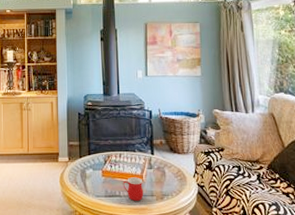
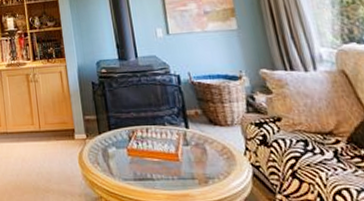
mug: present [122,177,144,201] -> none [154,156,182,185]

